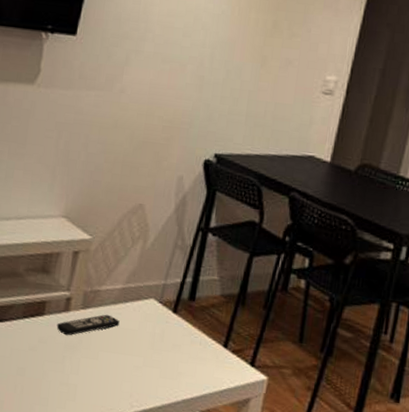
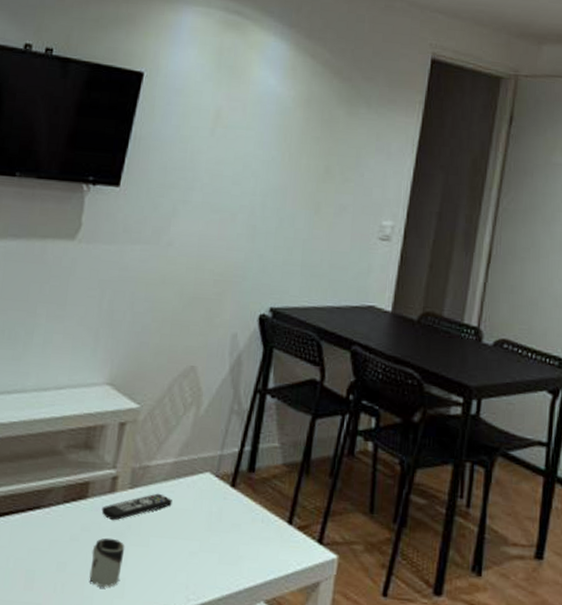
cup: none [45,349,77,392] -> present [89,537,125,588]

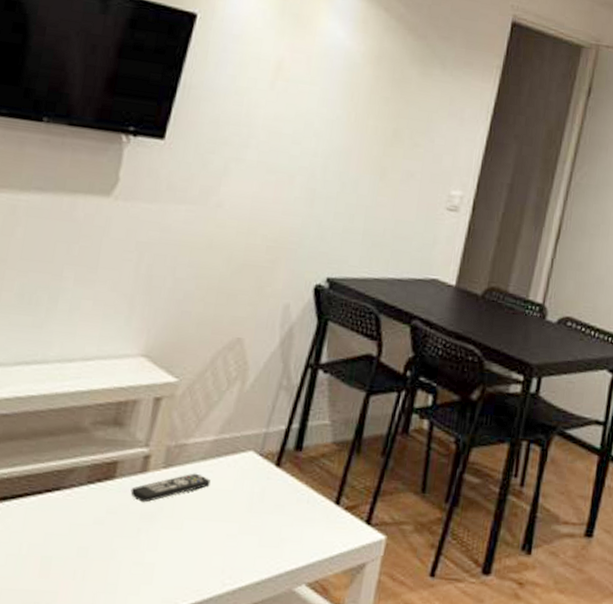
cup: present [89,537,125,588] -> none [114,520,156,574]

